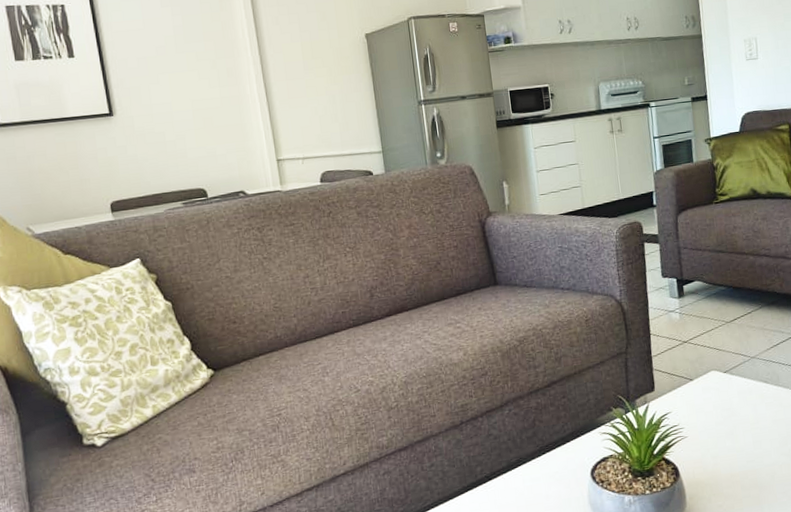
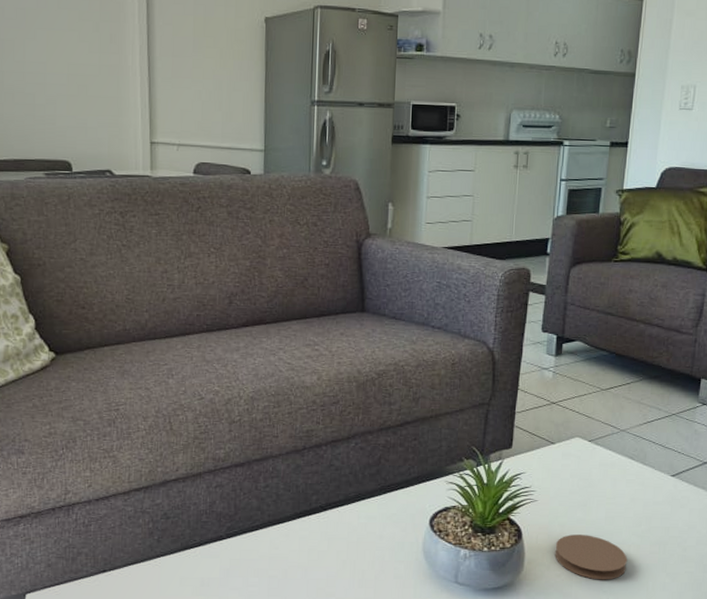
coaster: none [711,461,782,504] -> present [555,534,628,580]

